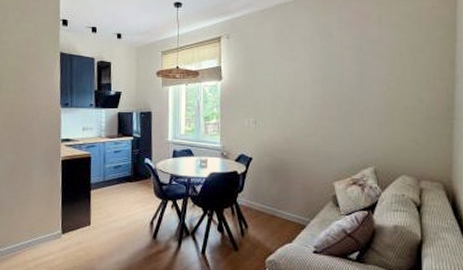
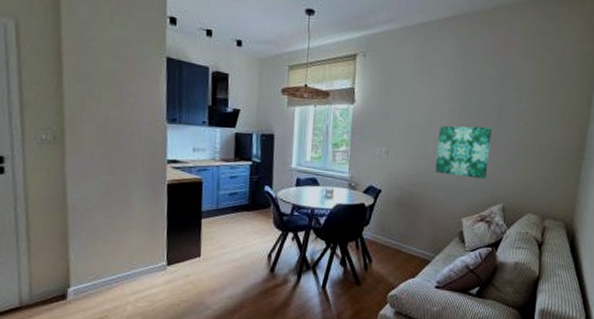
wall art: none [302,93,356,143] -> present [435,125,492,179]

